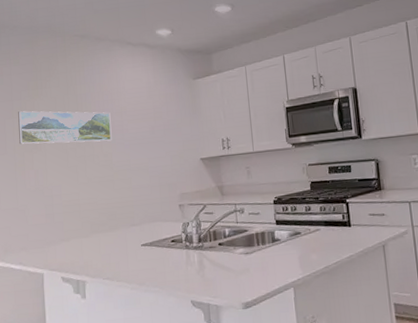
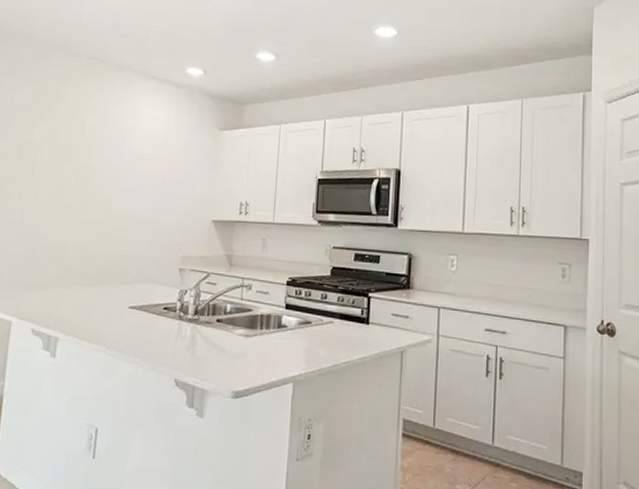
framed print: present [18,111,112,144] -> none [10,133,119,184]

